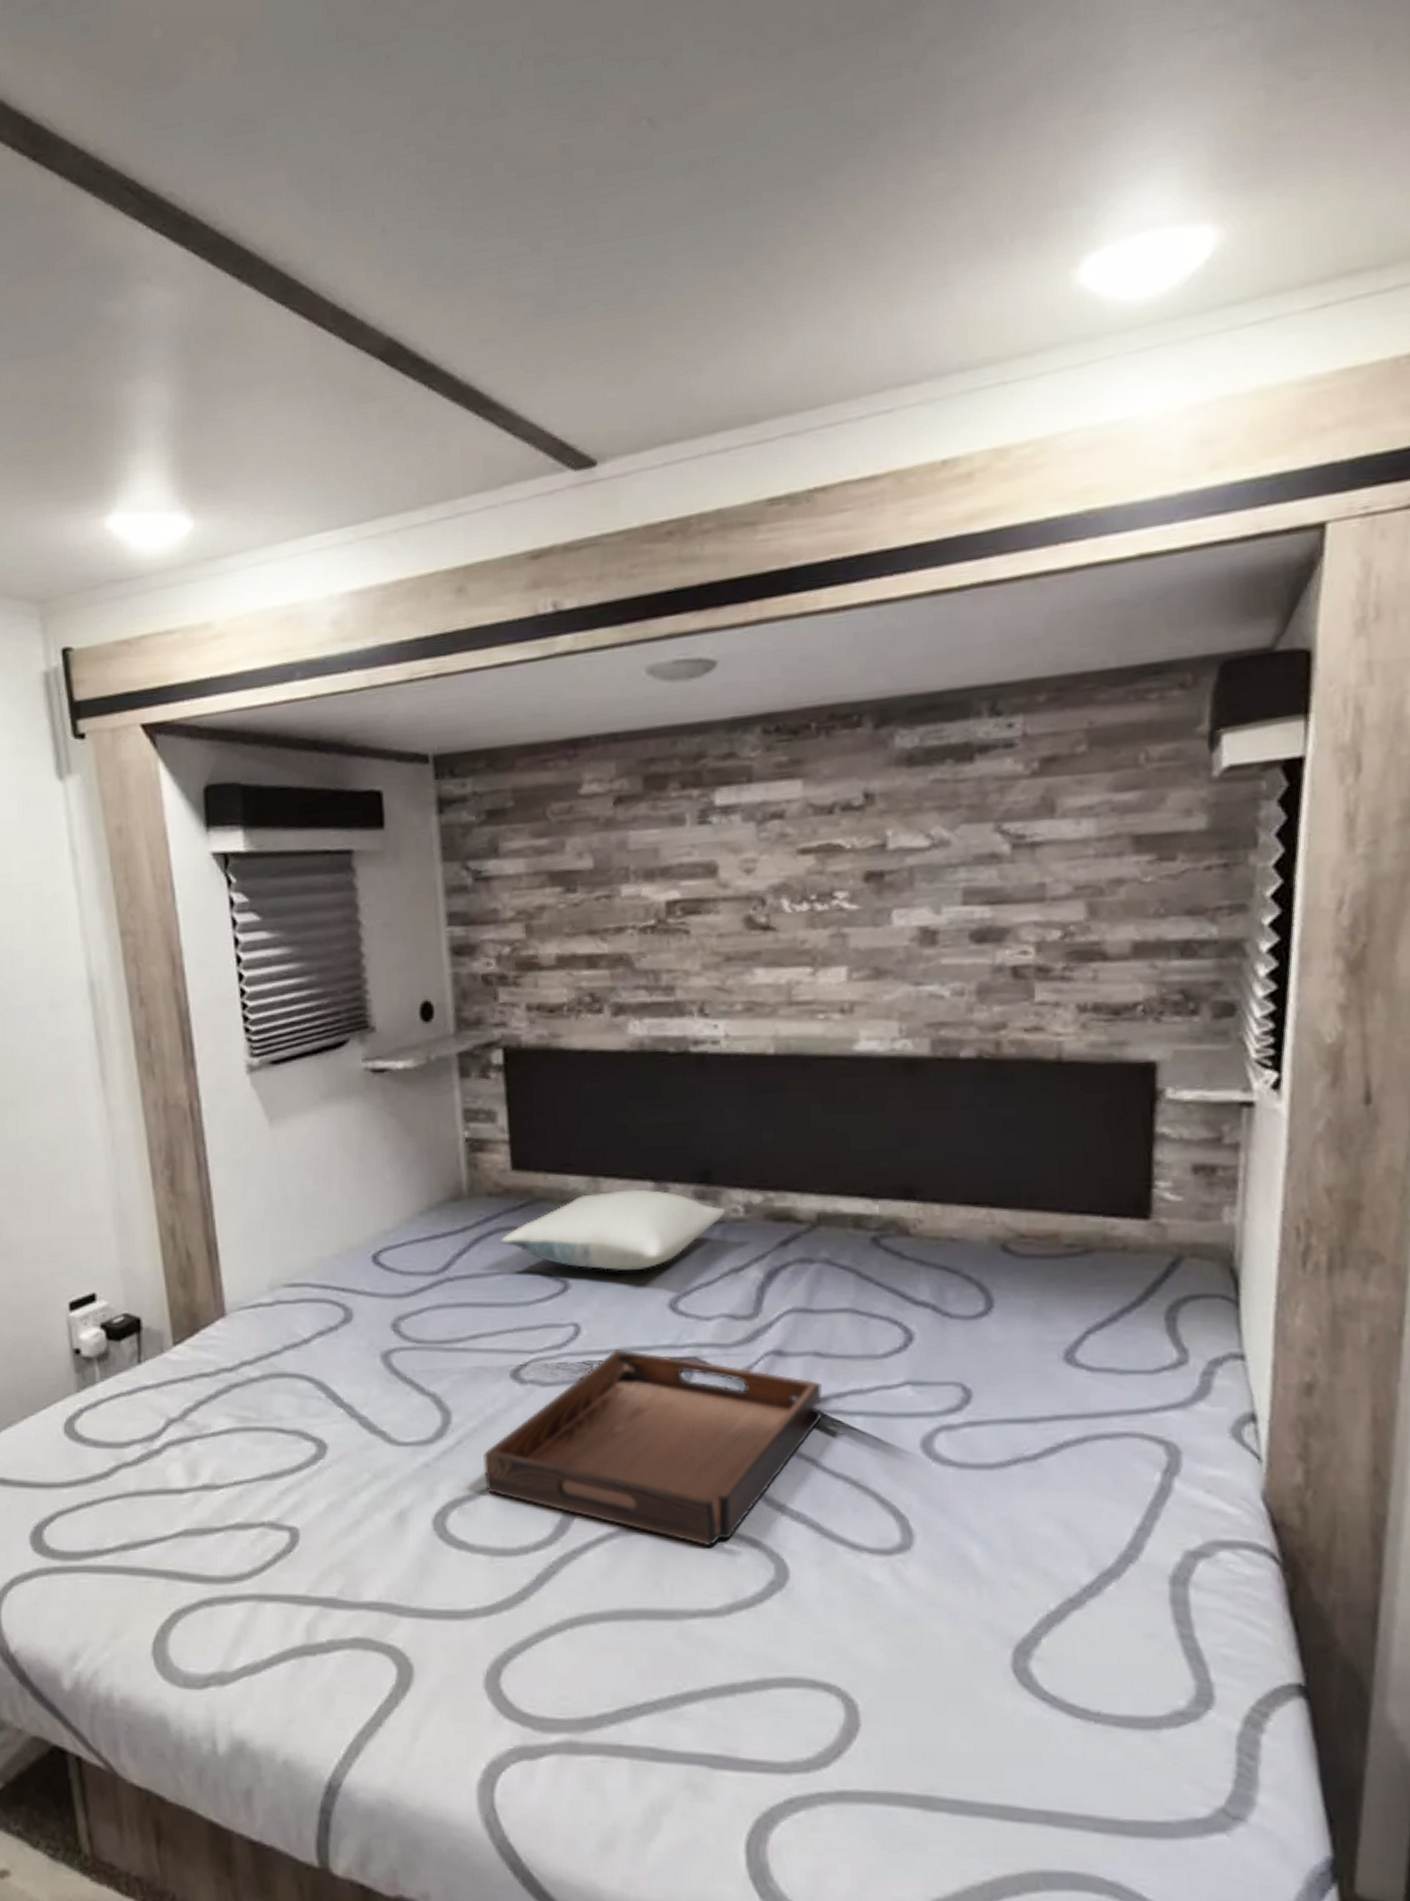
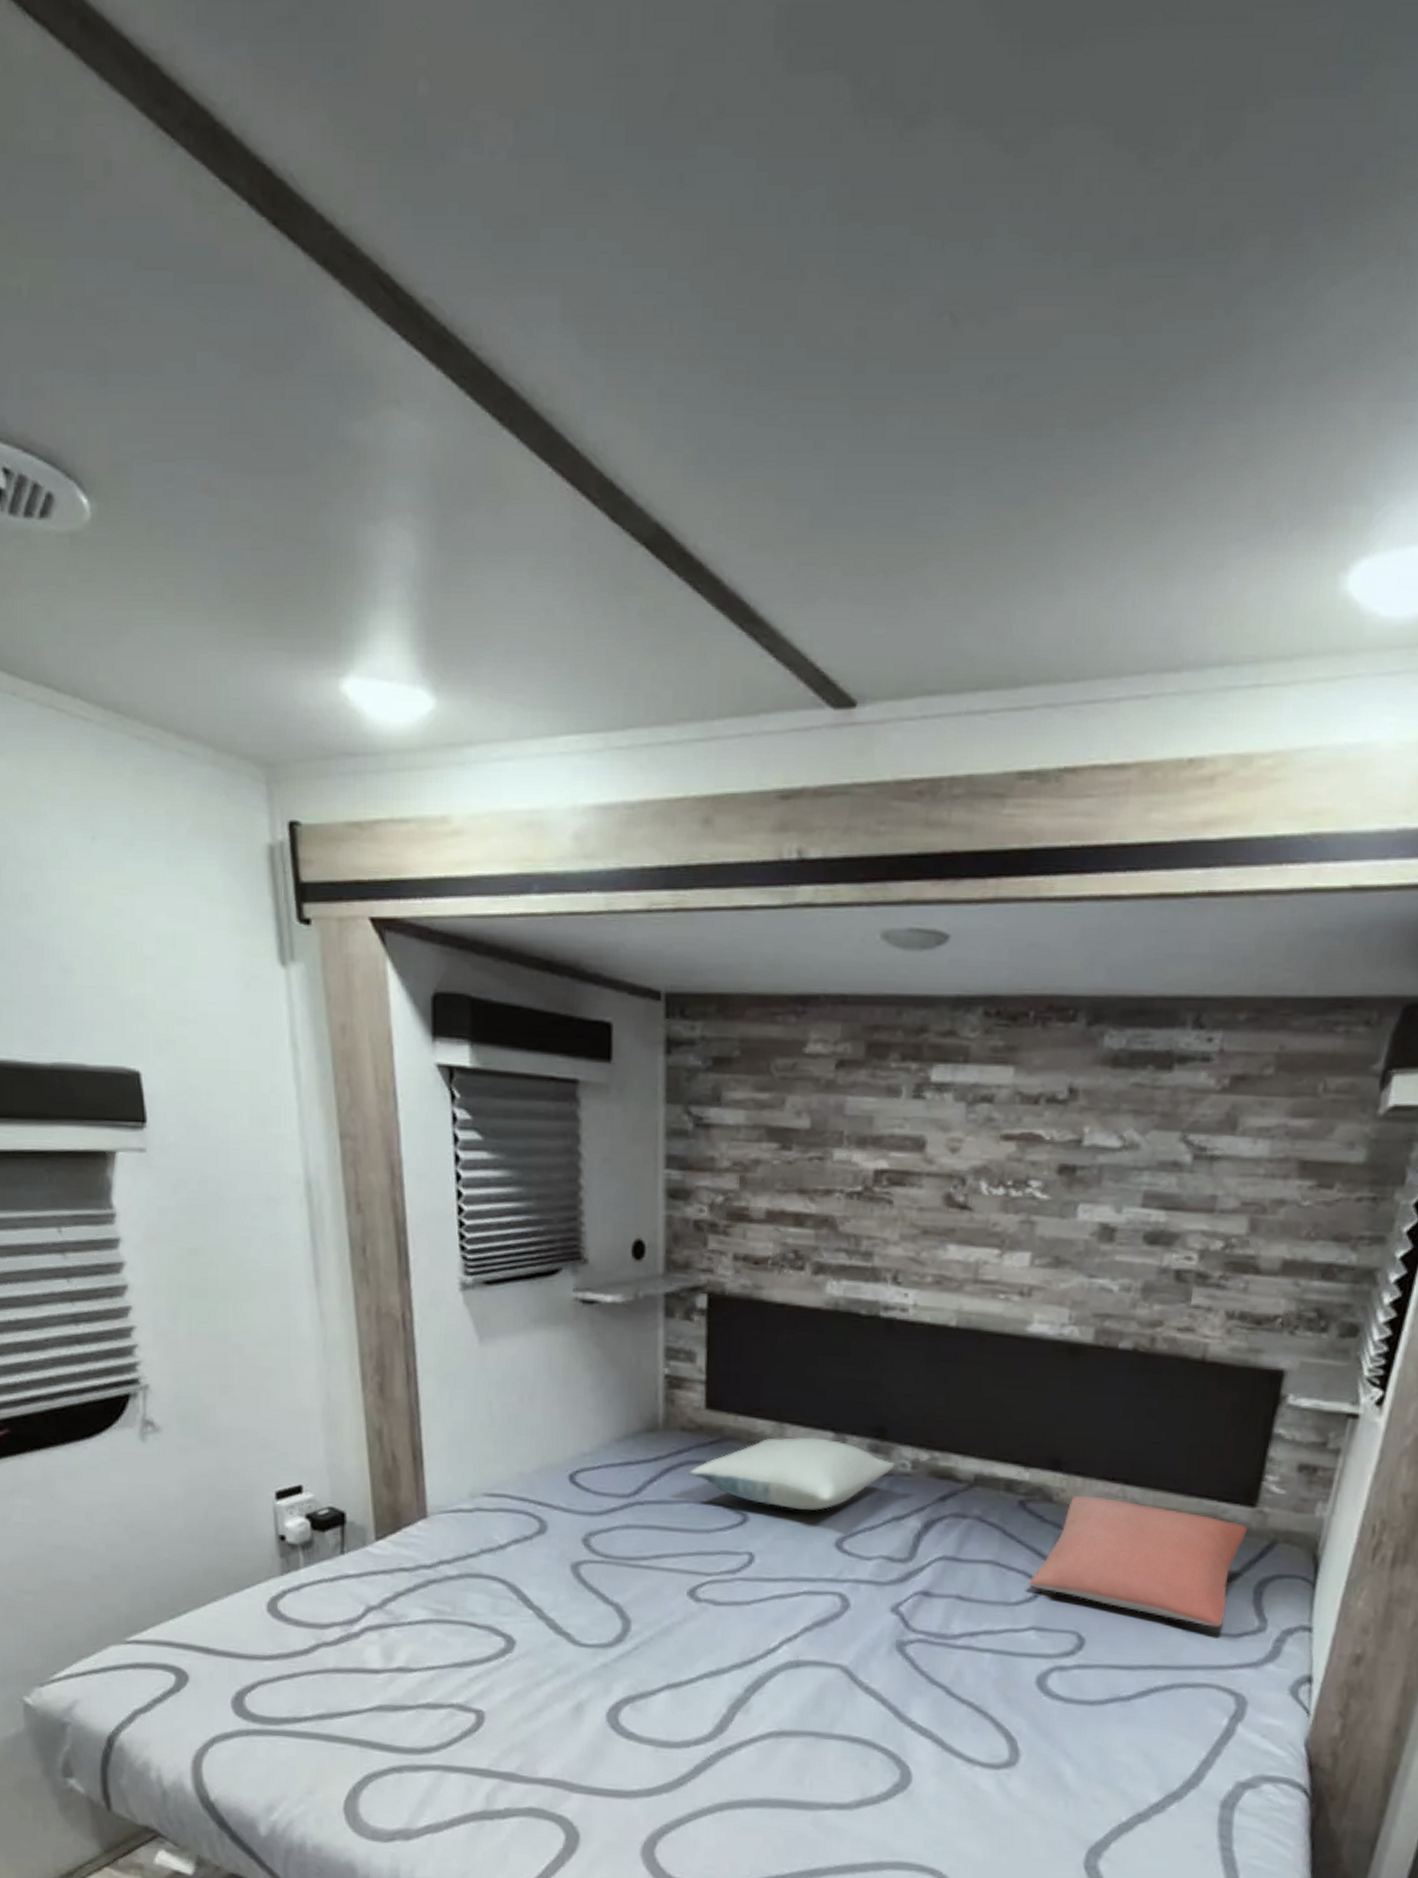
serving tray: present [484,1350,823,1546] -> none [656,1579,959,1751]
pillow: none [895,1224,1145,1365] -> present [1028,1495,1248,1628]

